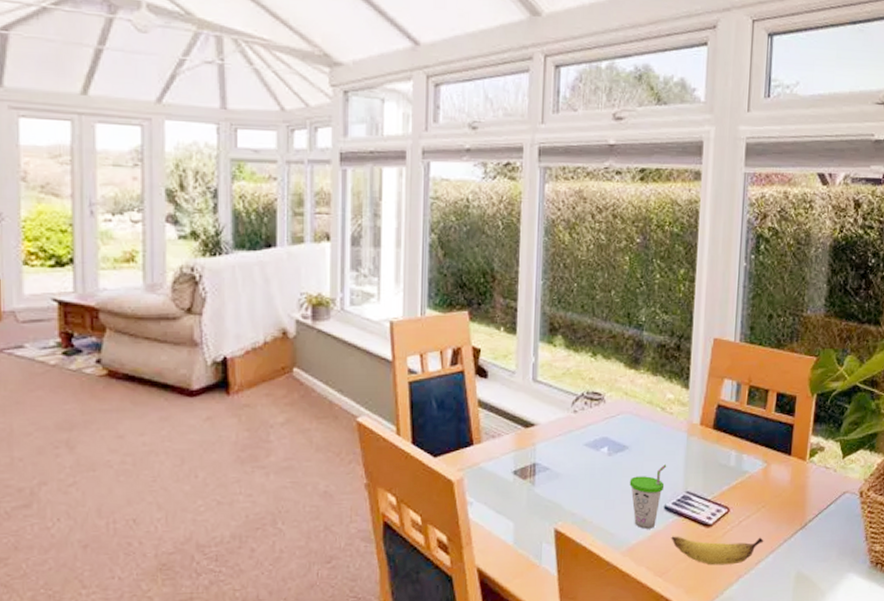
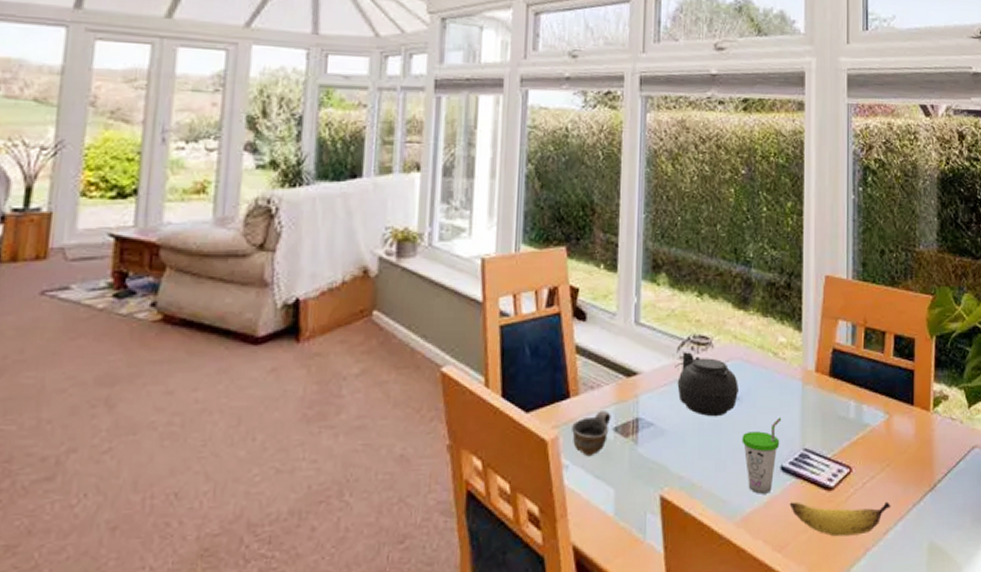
cup: none [475,455,511,495] -> present [572,409,611,457]
teapot: none [569,406,628,463] -> present [675,352,738,417]

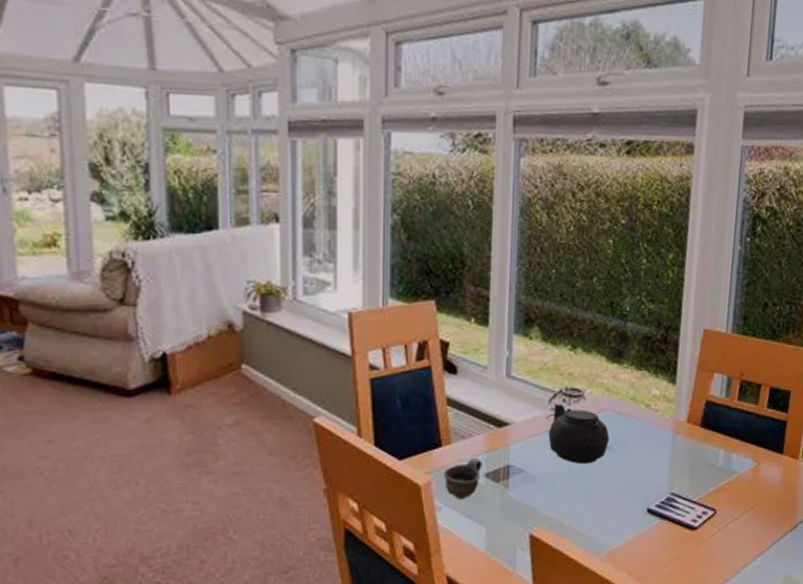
cup: present [742,417,782,494] -> none [610,464,651,533]
banana: present [789,501,891,537] -> none [653,539,752,570]

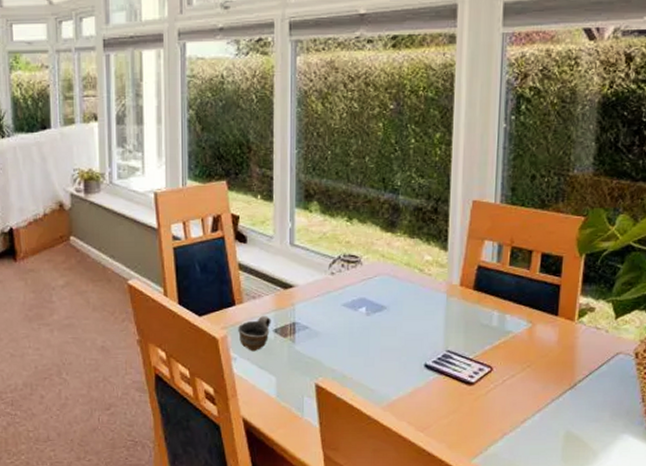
teapot: present [546,404,609,464] -> none [327,269,386,323]

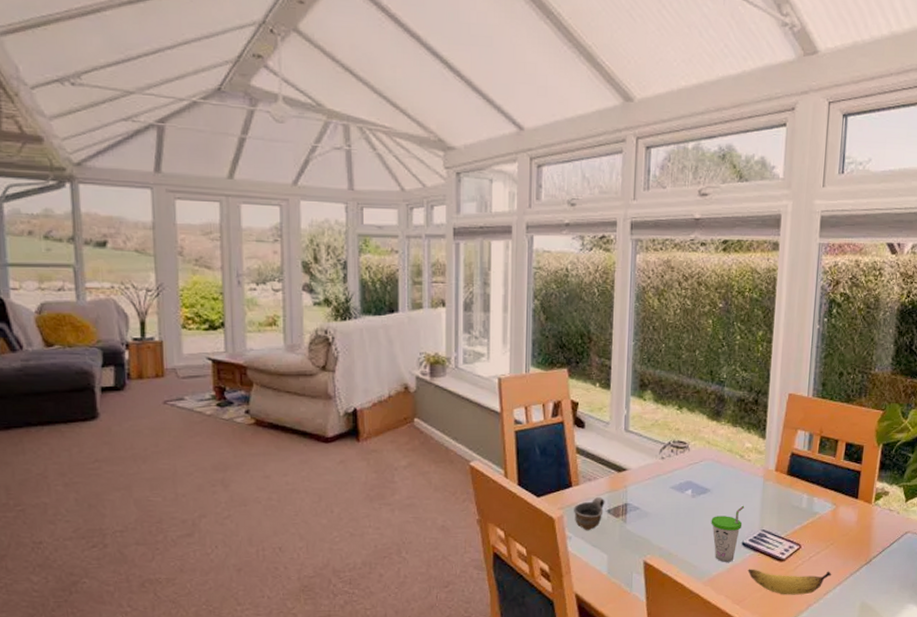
cup: none [388,323,426,386] -> present [711,505,745,562]
banana: none [432,393,530,422] -> present [747,569,832,595]

